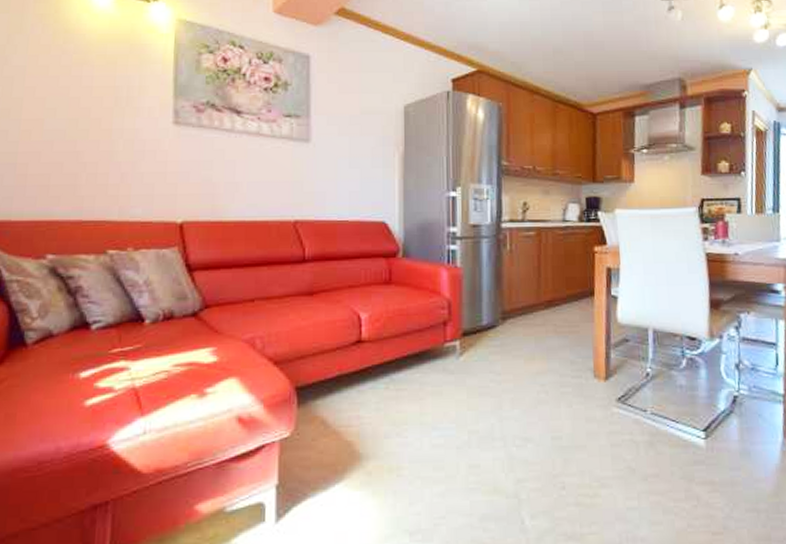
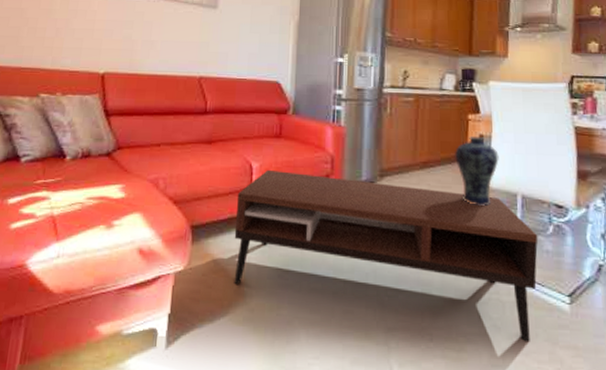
coffee table: none [345,319,671,482] -> present [234,169,538,343]
vase: none [580,269,628,343] -> present [454,135,499,206]

